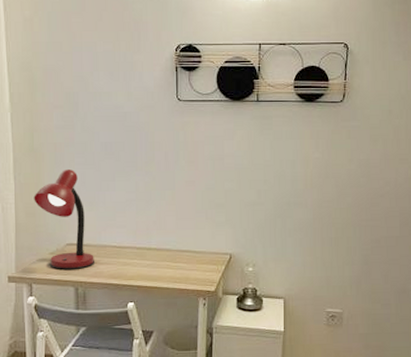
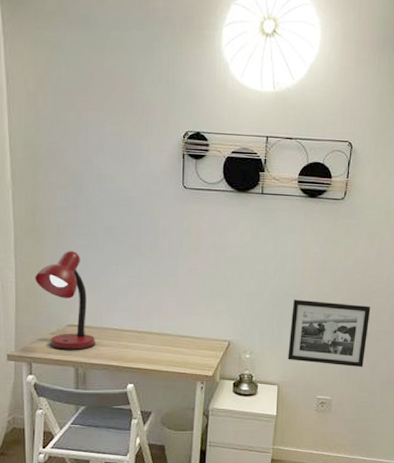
picture frame: none [293,207,379,277] -> present [288,299,371,368]

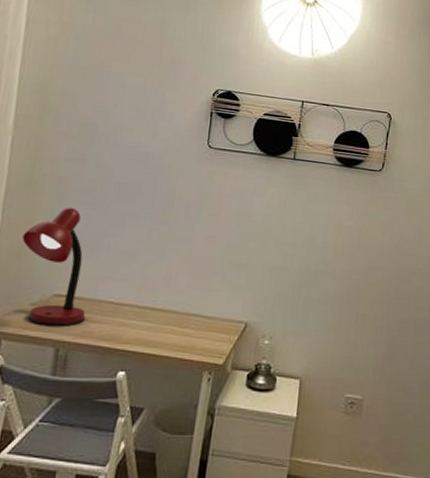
picture frame: present [288,299,371,368] -> none [313,277,409,362]

